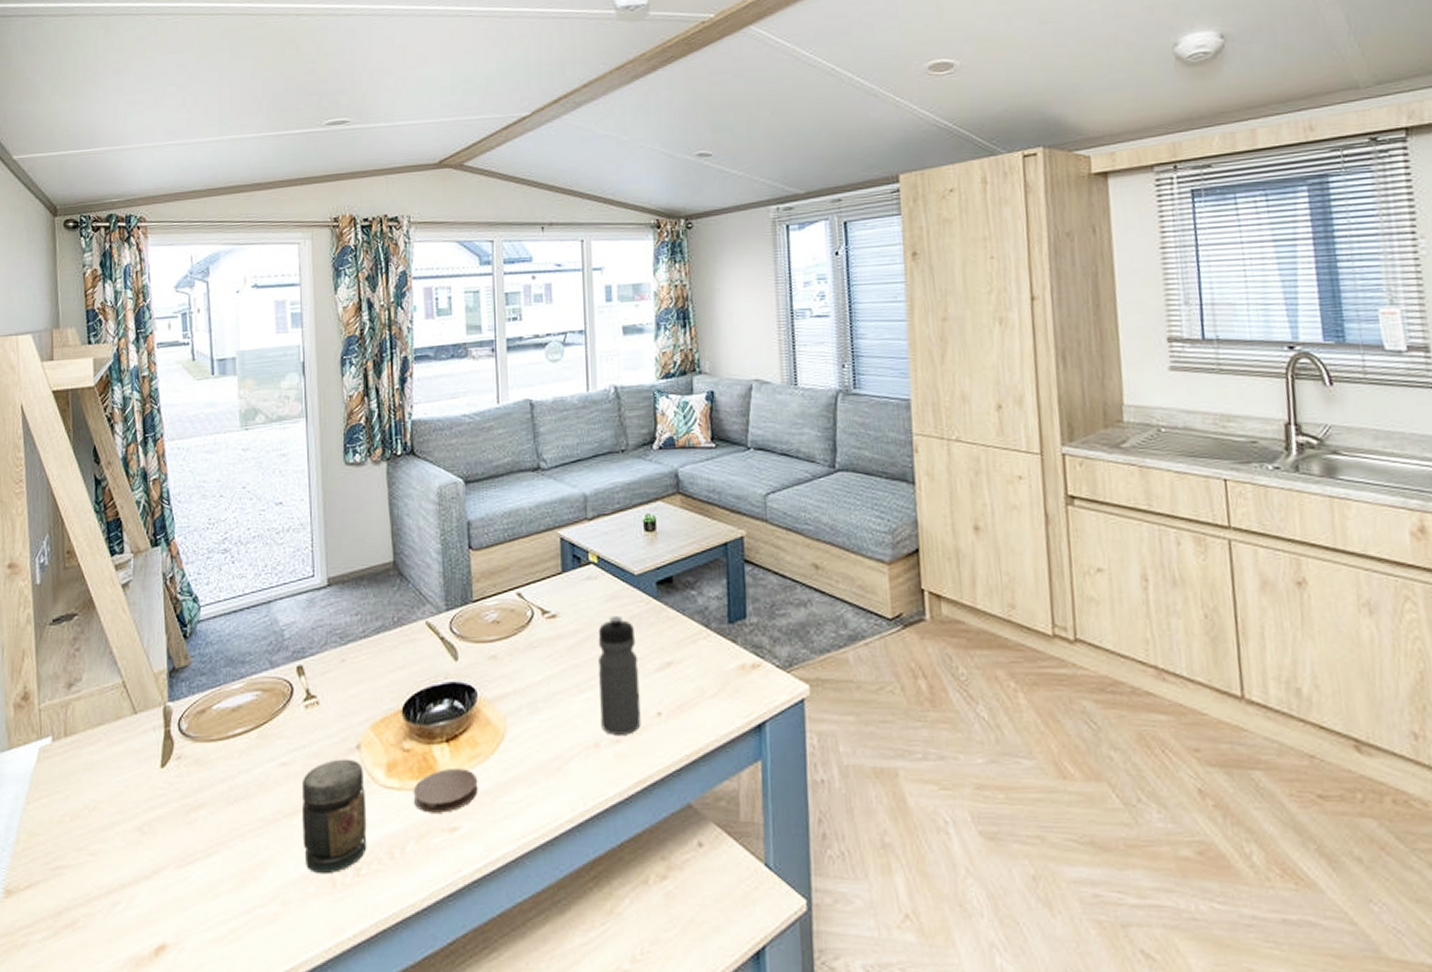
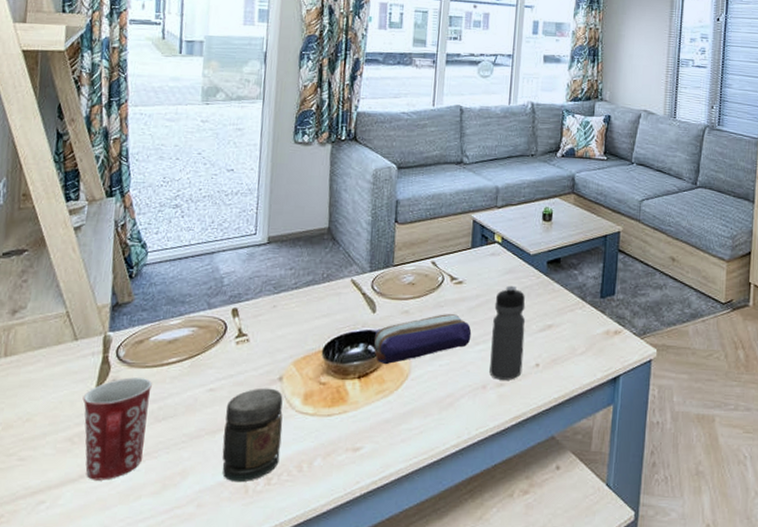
mug: none [148,754,219,876] -> present [82,377,152,481]
coaster: present [413,769,478,813] -> none [324,400,382,436]
pencil case: none [460,656,574,724] -> present [374,314,472,365]

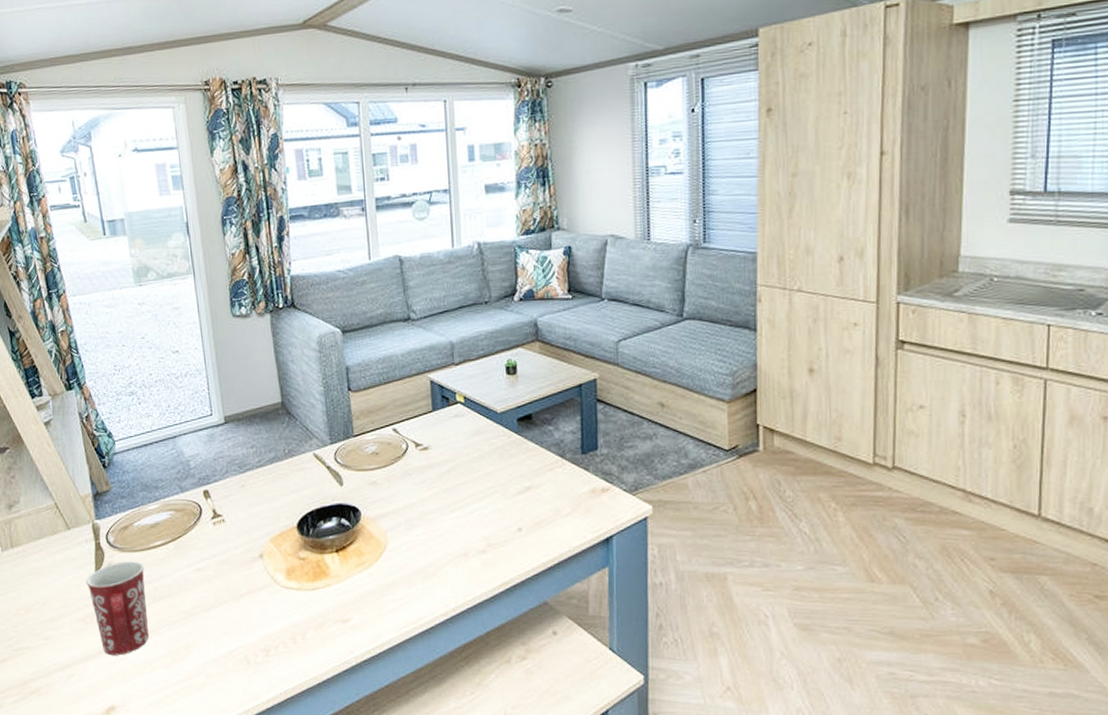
jar: present [222,388,283,483] -> none [216,565,274,655]
pencil case: present [374,314,472,365] -> none [346,482,446,537]
water bottle: present [489,285,526,380] -> none [465,447,504,547]

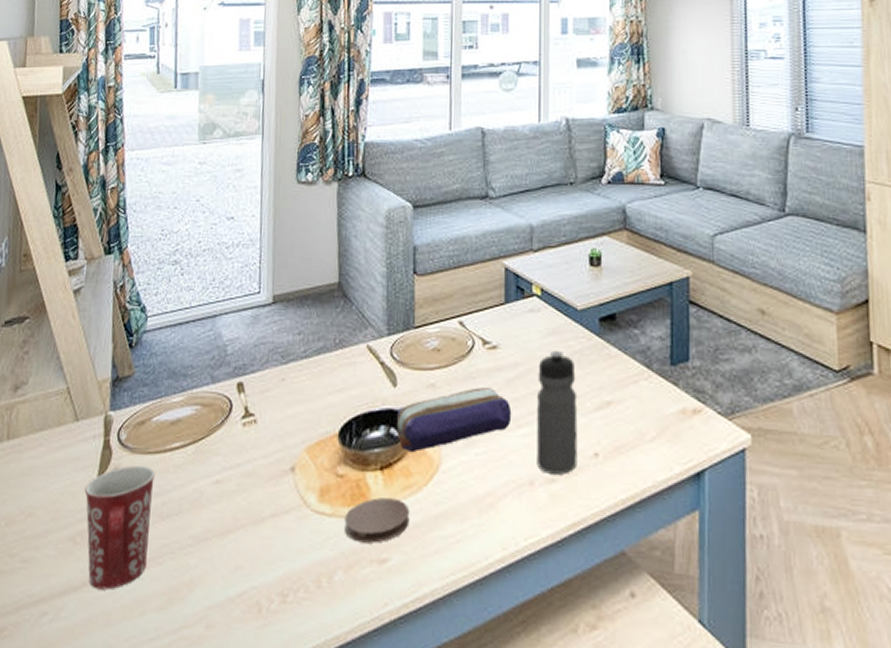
coaster: none [310,574,365,608] -> present [344,498,410,543]
pencil case: none [346,482,446,537] -> present [397,388,512,453]
water bottle: none [465,447,504,547] -> present [537,350,578,475]

